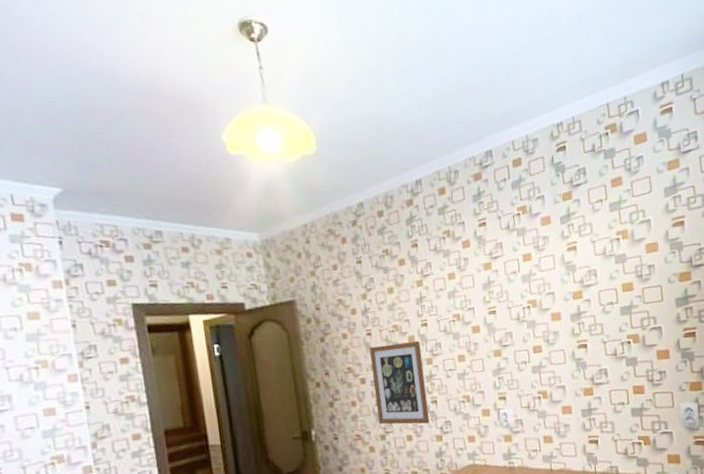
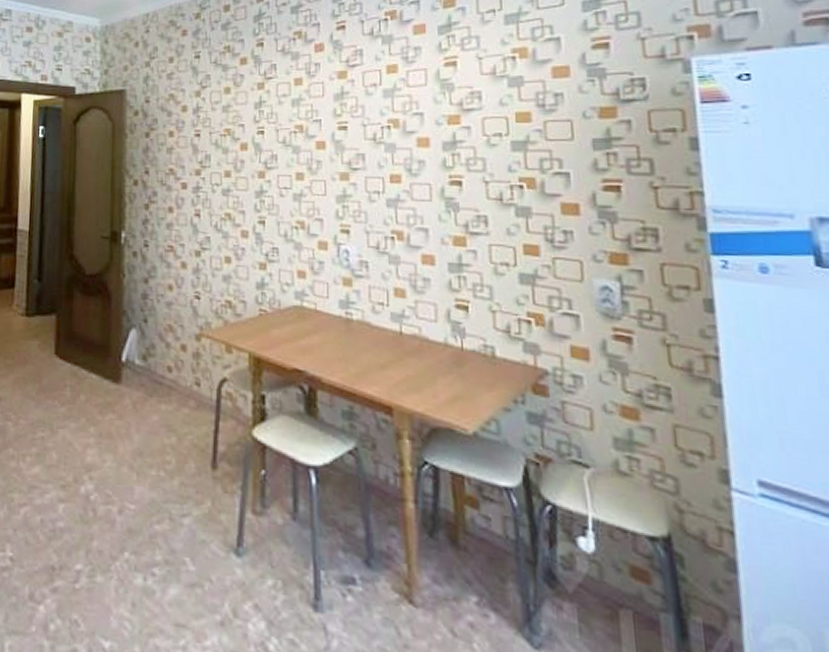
wall art: present [369,341,430,425] -> none [195,149,254,247]

